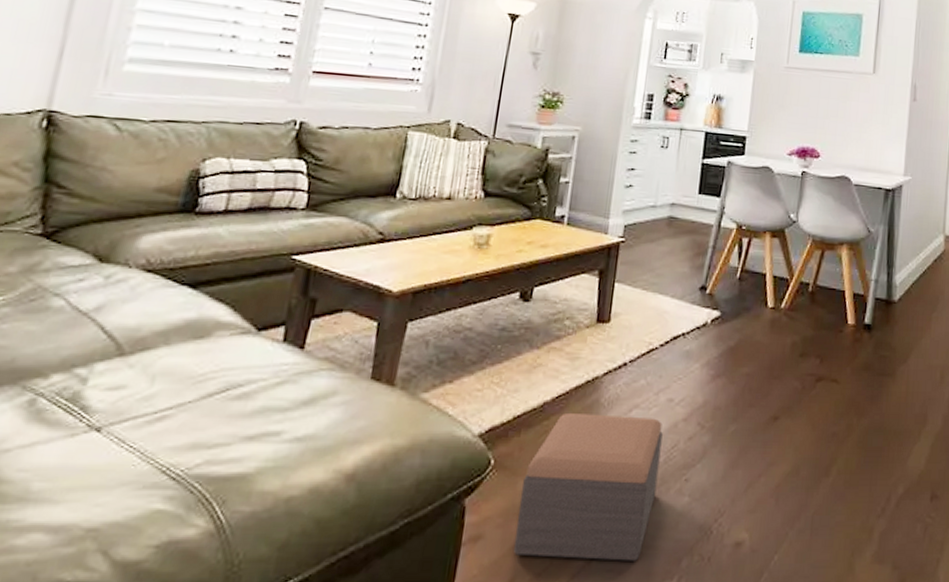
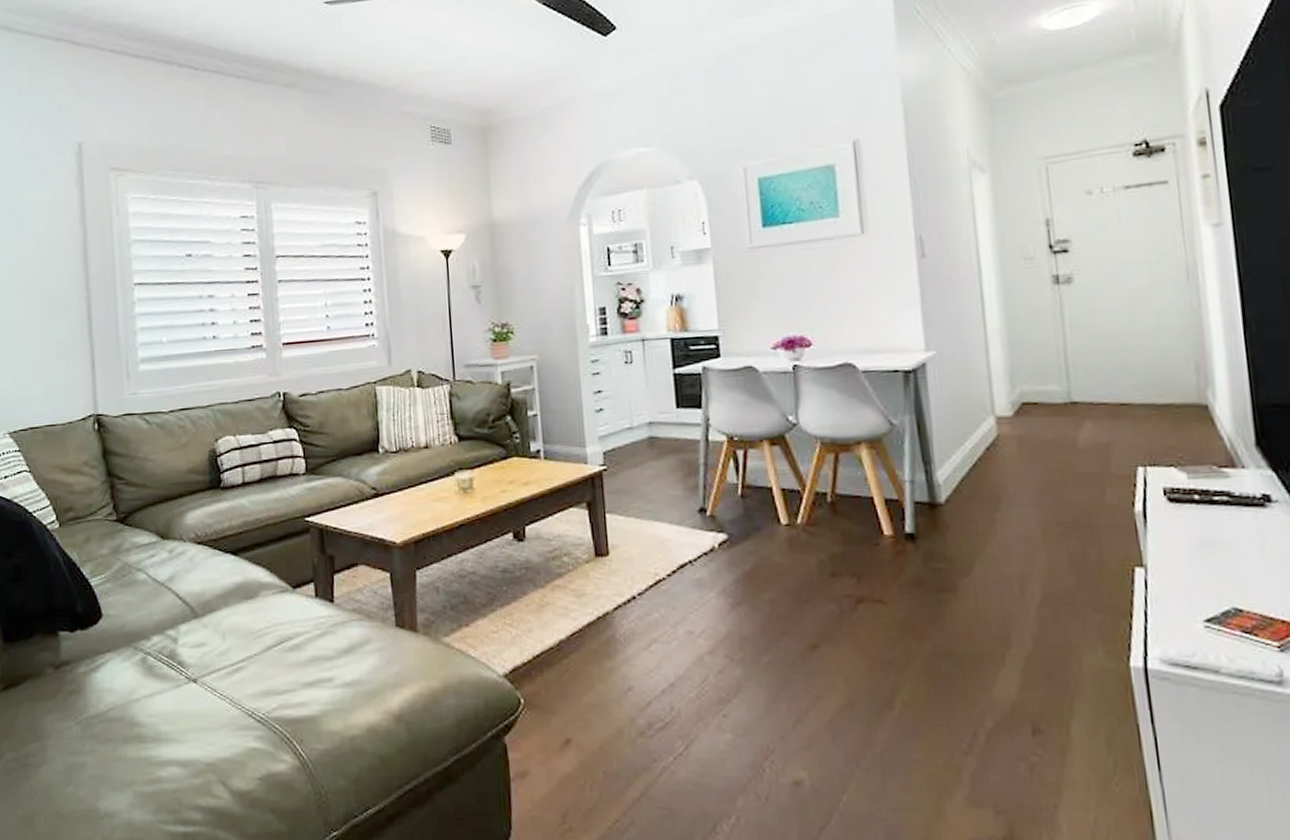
footstool: present [513,412,663,561] -> none [556,649,695,799]

